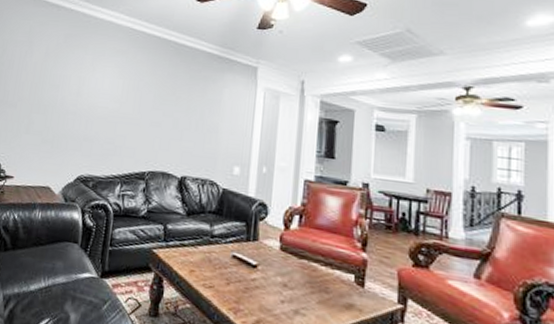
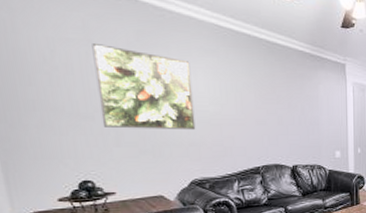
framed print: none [20,45,102,126] -> present [92,44,196,130]

